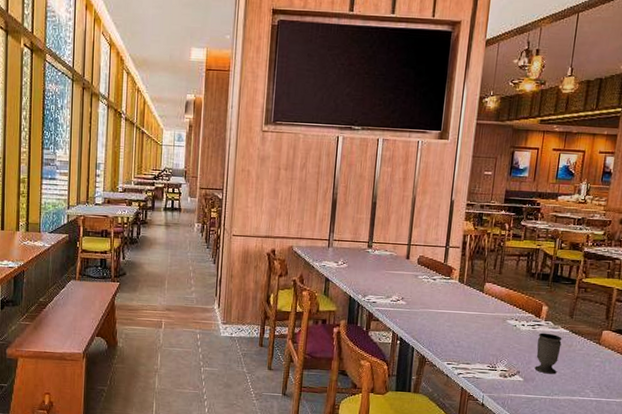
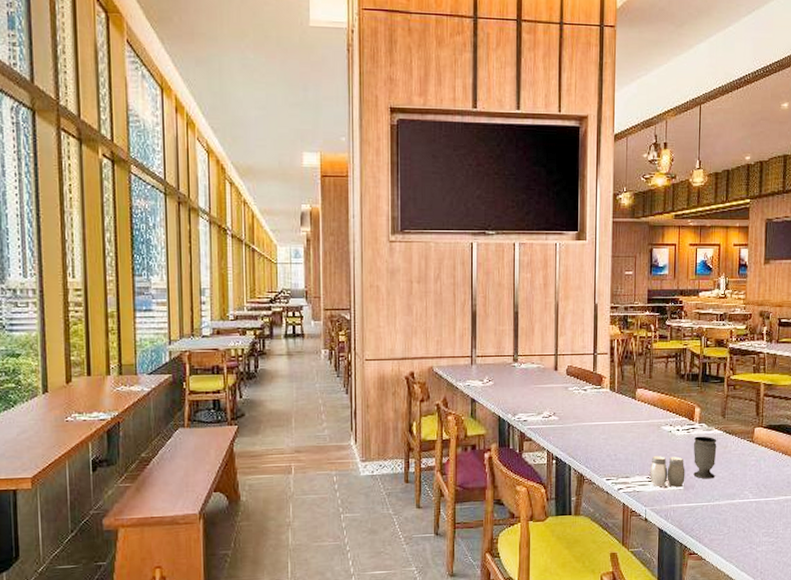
salt and pepper shaker: none [490,347,527,379] -> present [649,456,685,488]

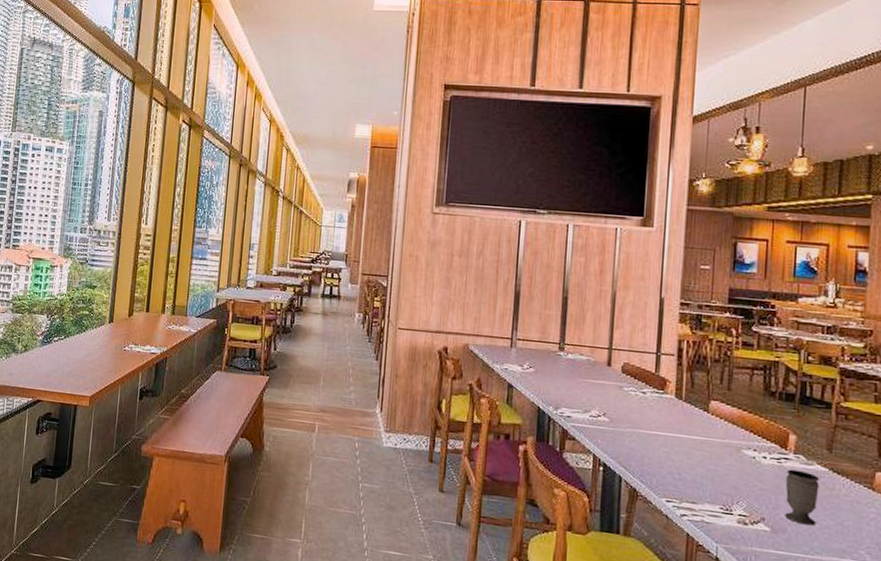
salt and pepper shaker: present [649,456,685,488] -> none [723,484,774,529]

